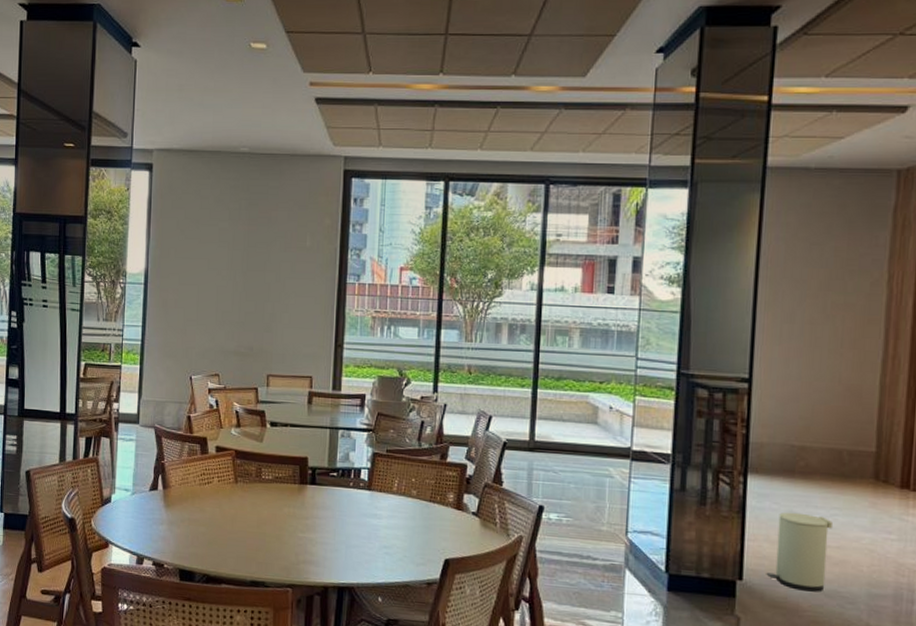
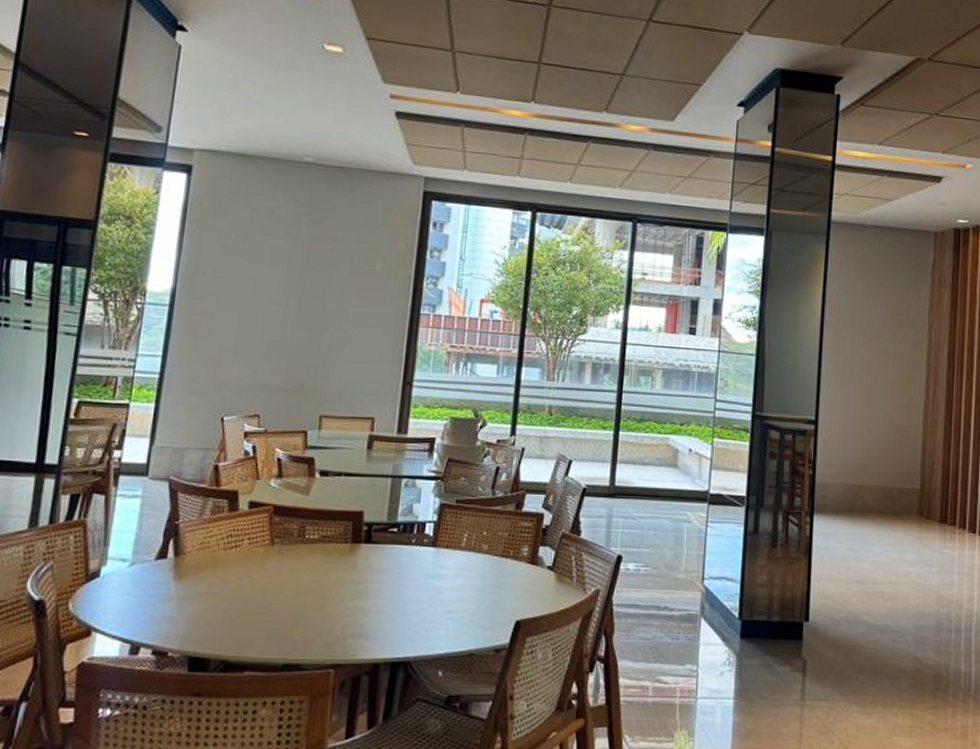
pedal bin: present [766,512,834,592] -> none [829,550,886,628]

